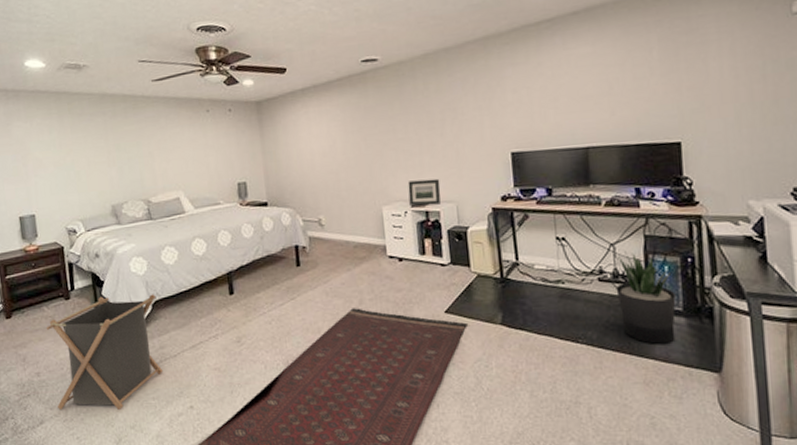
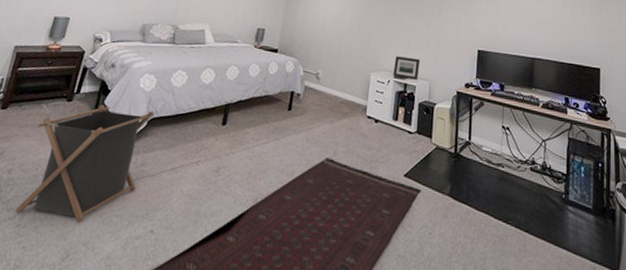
planter: present [616,250,676,344] -> none [543,147,588,237]

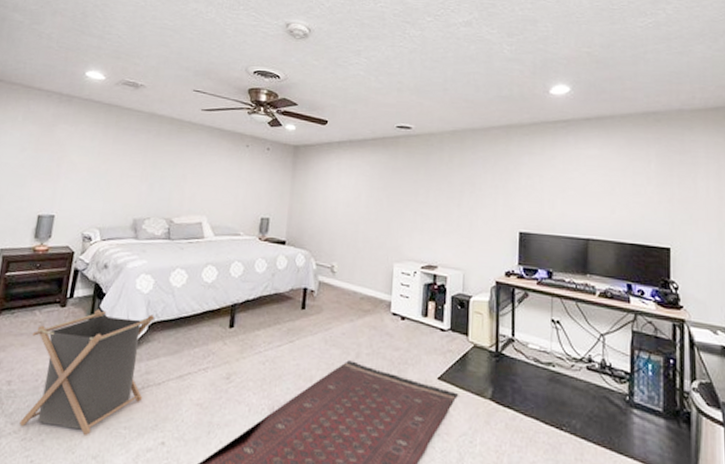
picture frame: present [393,56,421,80] -> none [420,243,451,270]

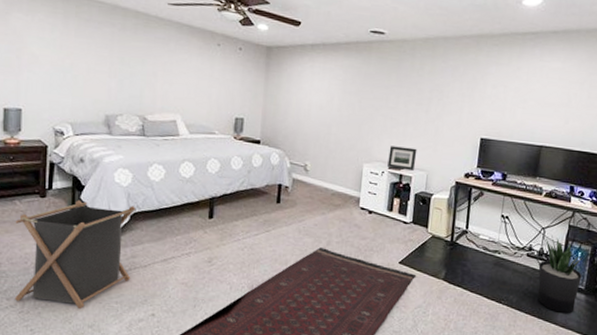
picture frame: none [420,243,451,270] -> present [387,146,417,171]
planter: none [602,342,657,444] -> present [538,235,583,313]

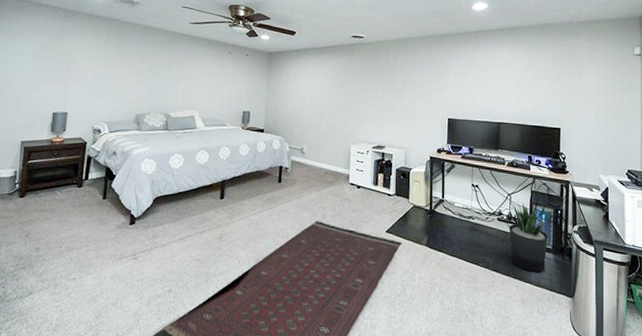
laundry basket: present [15,200,136,310] -> none [49,188,159,289]
picture frame: present [387,146,417,171] -> none [371,129,396,149]

